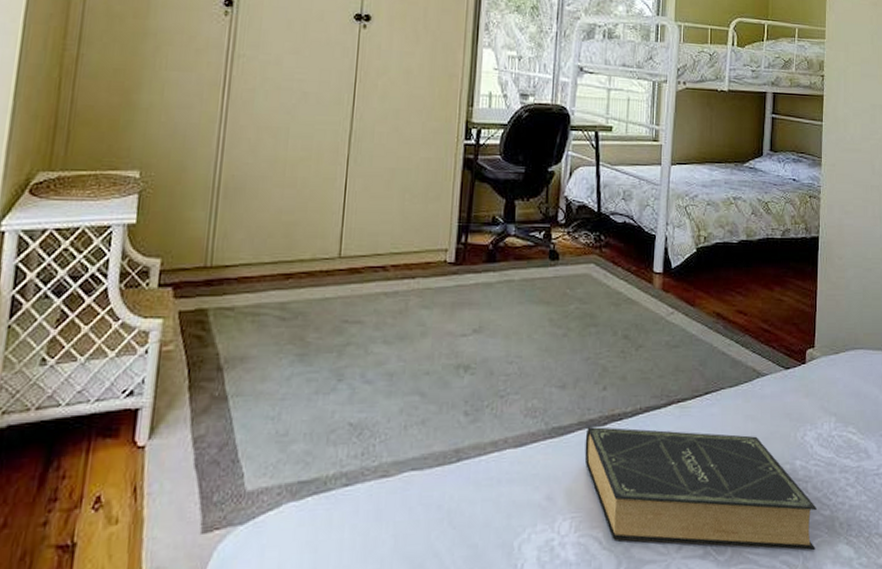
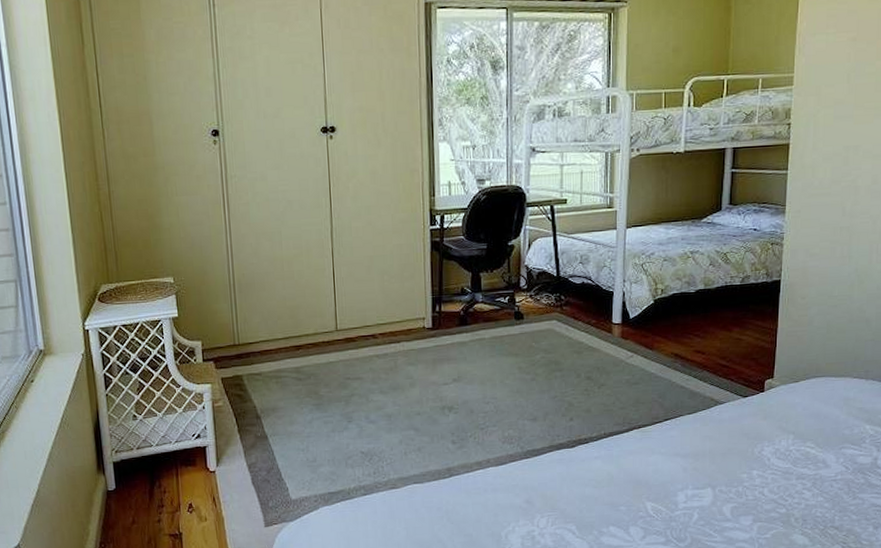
book: present [584,427,817,551] -> none [556,449,773,540]

